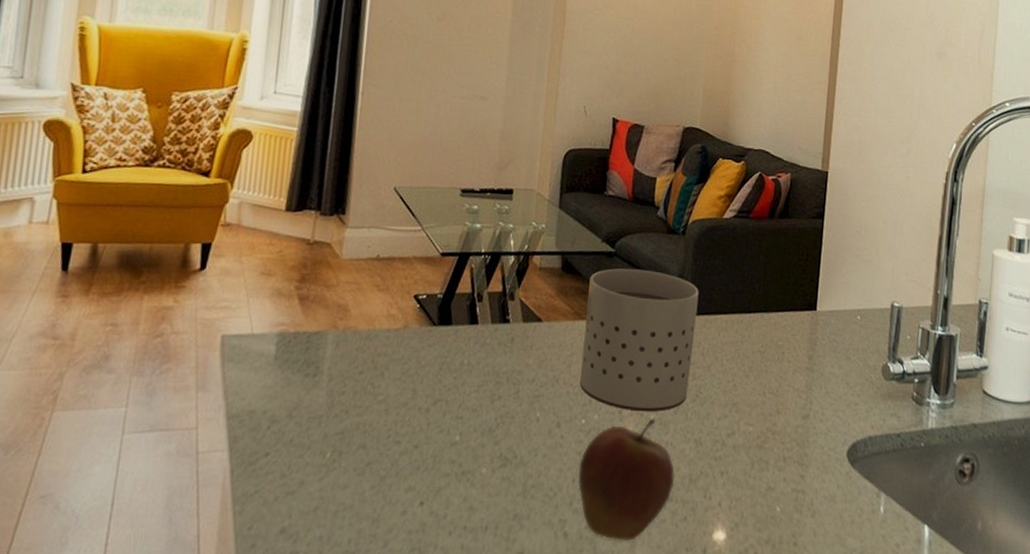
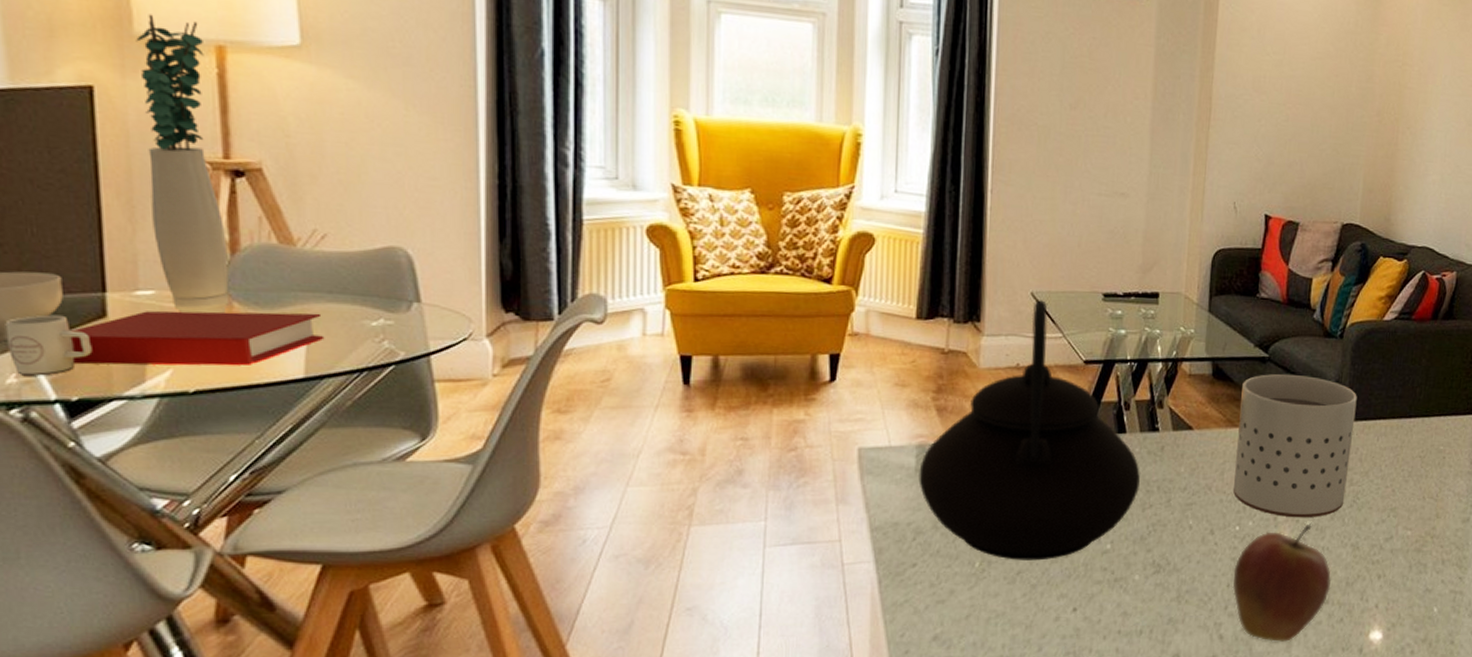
teapot: none [277,194,491,452] -> present [918,300,1140,561]

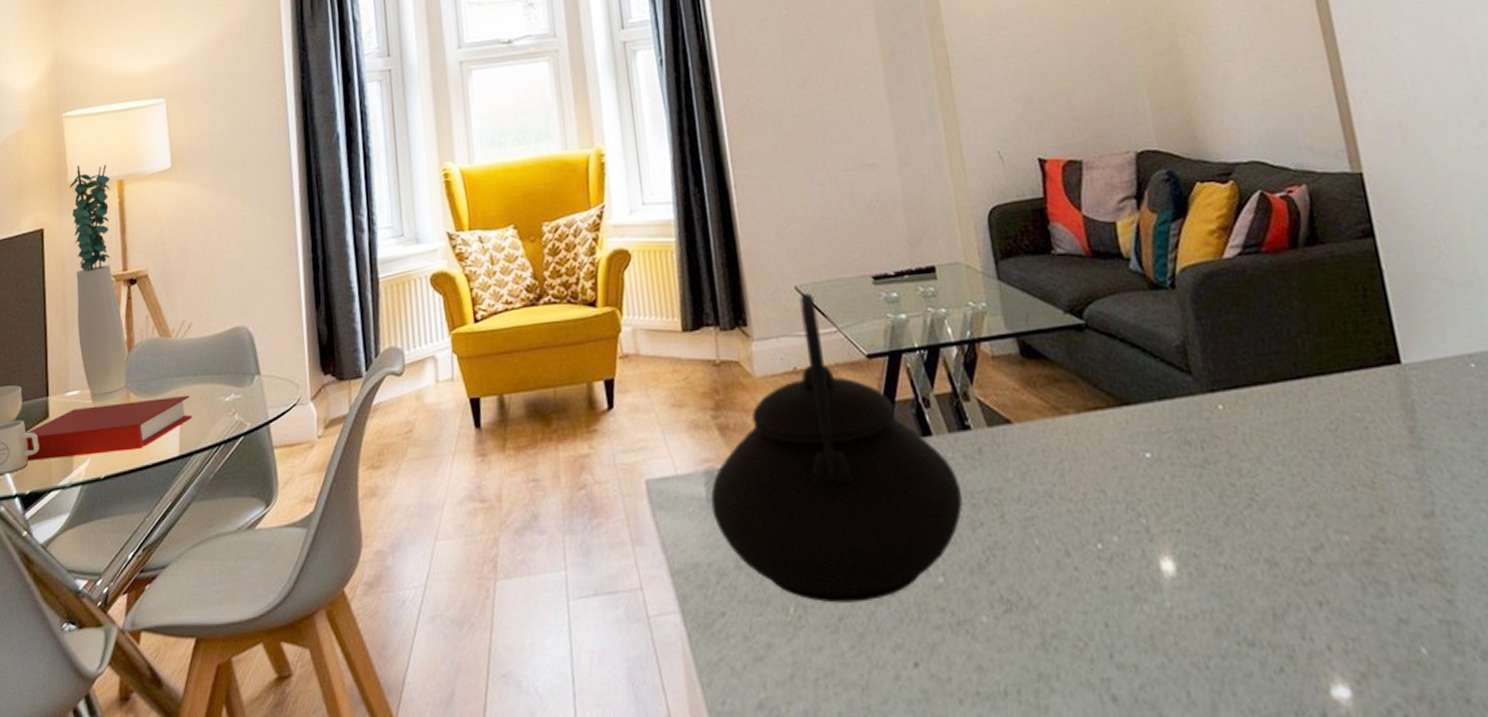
fruit: present [1232,523,1332,642] -> none [1108,534,1253,704]
mug: present [1233,373,1357,518] -> none [1060,340,1238,528]

